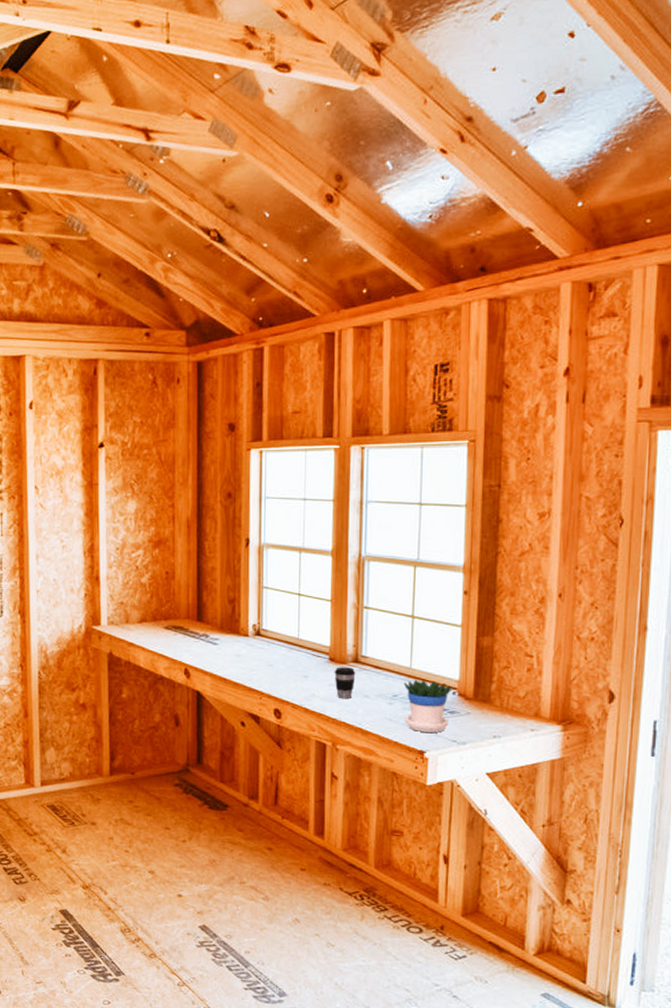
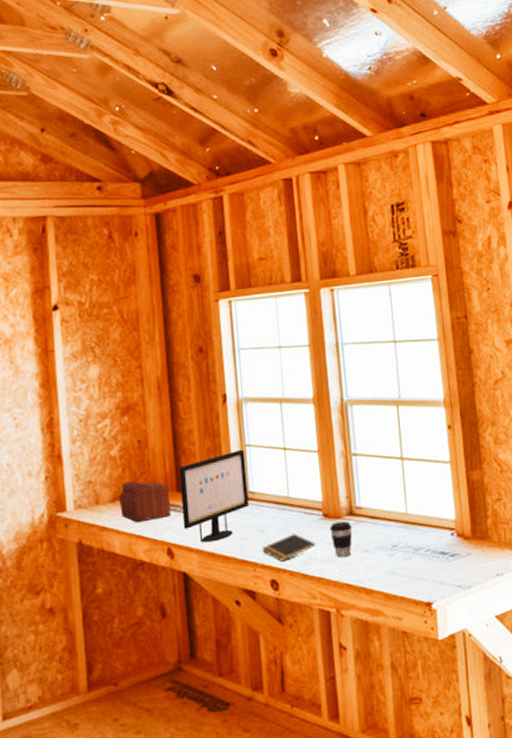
sewing box: none [145,607,191,644] -> present [118,481,172,523]
computer monitor: none [200,590,262,669] -> present [179,449,249,543]
notepad: none [269,672,320,695] -> present [262,533,316,562]
flowerpot: present [403,680,453,733] -> none [401,523,452,582]

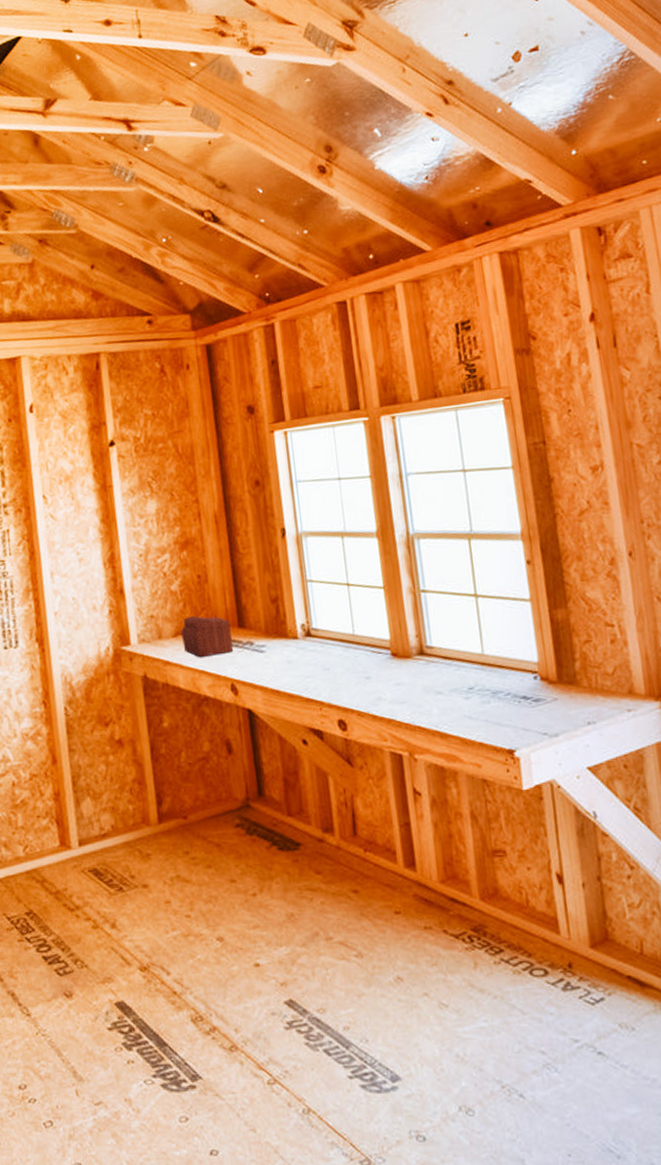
computer monitor: present [179,449,249,543] -> none [240,584,313,680]
notepad: present [262,533,316,562] -> none [327,673,385,701]
coffee cup: present [329,521,353,558] -> none [399,661,424,700]

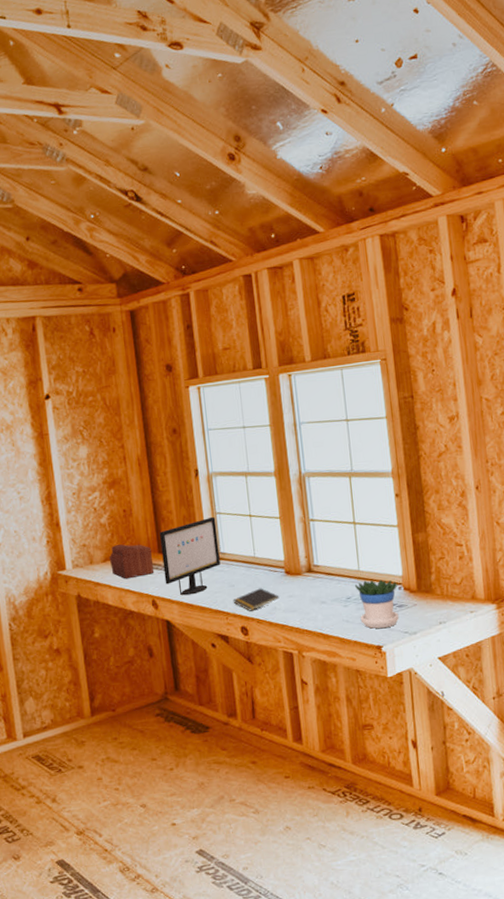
computer monitor: none [240,584,313,680] -> present [160,516,221,596]
notepad: none [327,673,385,701] -> present [233,588,280,611]
flowerpot: none [477,666,536,728] -> present [354,579,399,629]

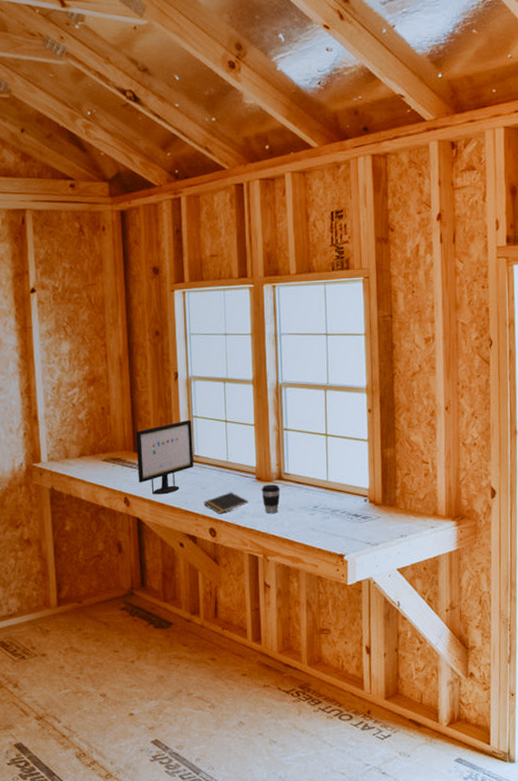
sewing box: present [109,544,155,579] -> none [84,441,129,476]
coffee cup: none [291,577,311,608] -> present [261,484,281,514]
flowerpot: present [354,579,399,629] -> none [322,491,364,538]

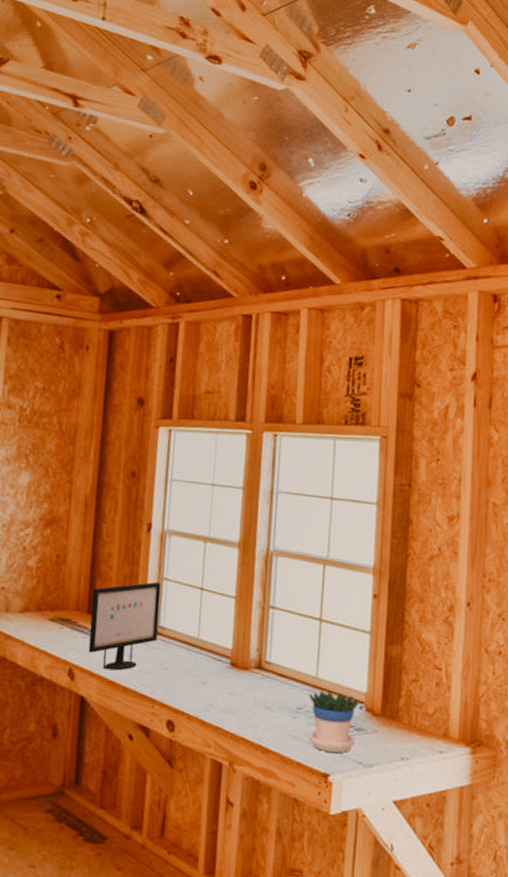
notepad: present [203,492,249,514] -> none [163,677,219,704]
coffee cup: present [261,484,281,514] -> none [235,673,259,711]
flowerpot: none [322,491,364,538] -> present [308,691,360,753]

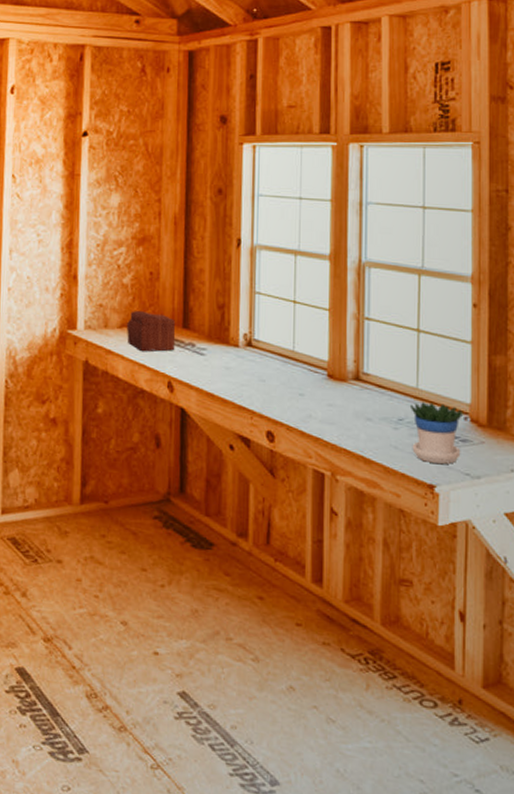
sewing box: none [28,595,80,638] -> present [126,311,176,352]
computer monitor: present [88,581,161,671] -> none [185,295,254,383]

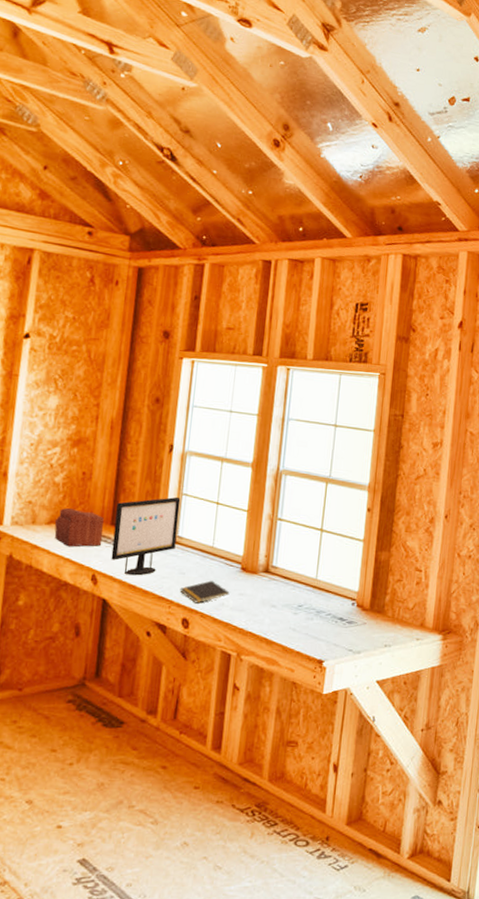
computer monitor: none [185,295,254,383] -> present [111,496,181,576]
notepad: none [261,389,317,415] -> present [180,580,230,604]
flowerpot: present [409,402,464,464] -> none [307,591,352,642]

